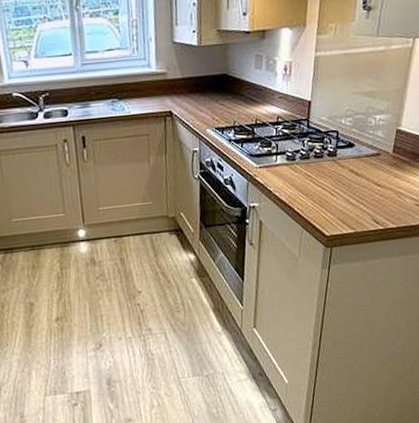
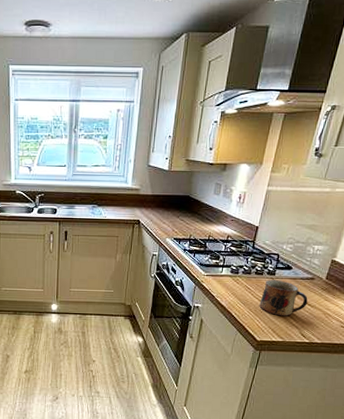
mug: none [323,161,376,204] -> present [259,280,308,316]

